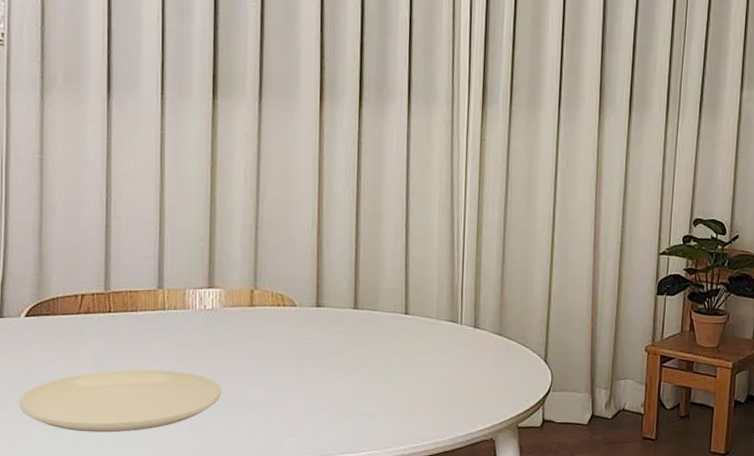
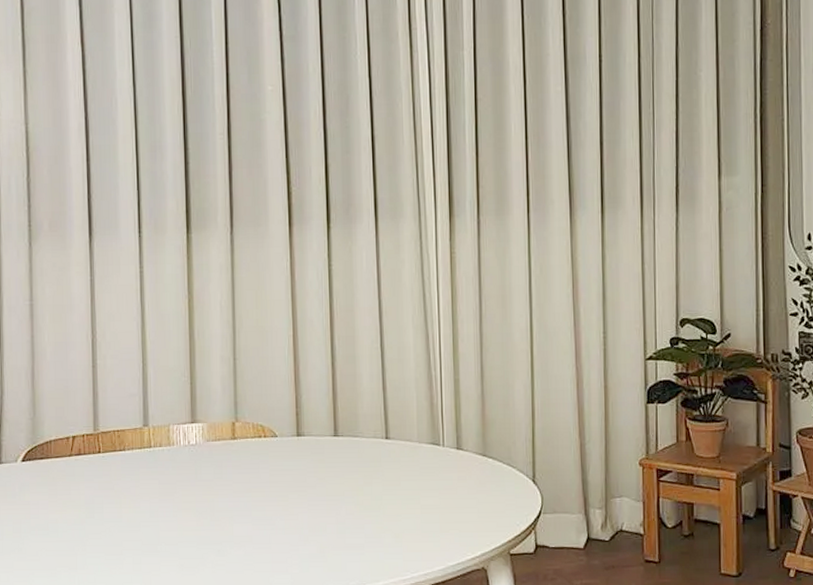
plate: present [18,369,222,433] -> none [17,509,209,576]

